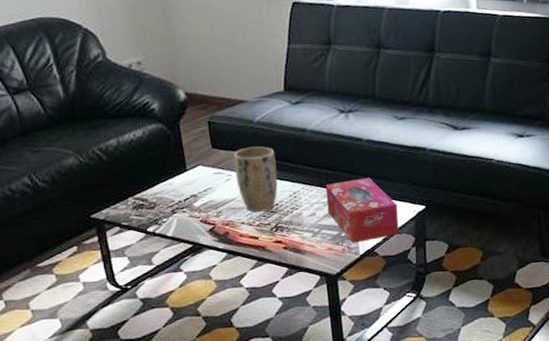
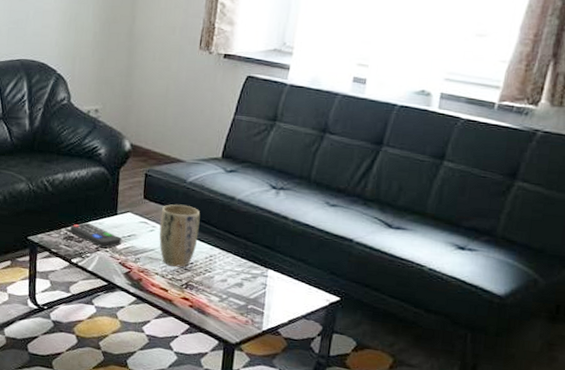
remote control: none [138,185,198,210] -> present [70,222,122,249]
tissue box: present [325,177,400,243] -> none [239,254,310,320]

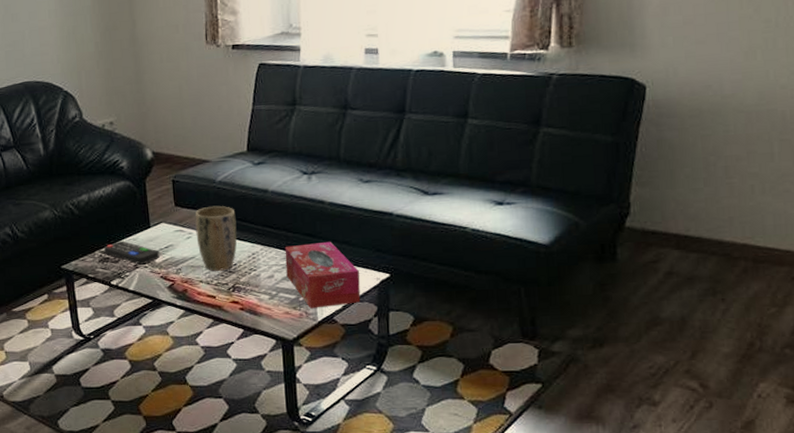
tissue box: none [239,254,310,320] -> present [284,241,361,309]

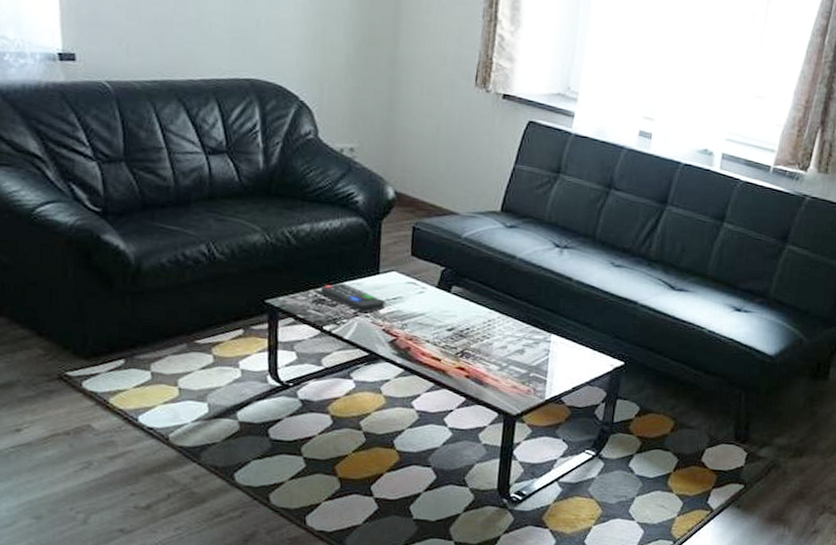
plant pot: present [195,205,237,271] -> none [430,262,477,334]
tissue box: present [284,241,361,309] -> none [520,318,595,387]

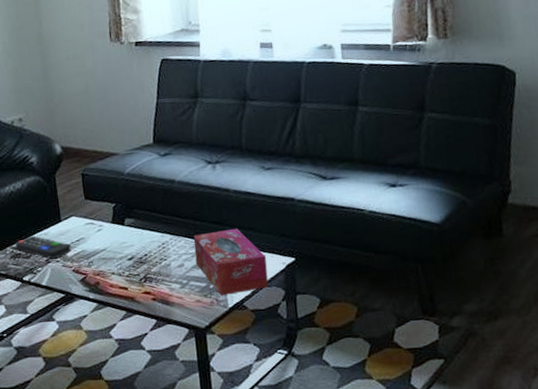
tissue box: none [520,318,595,387] -> present [193,228,269,296]

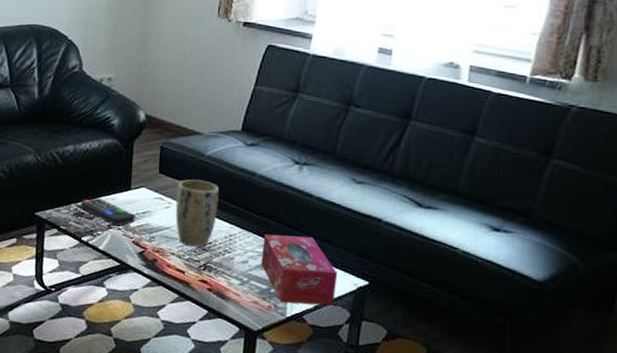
plant pot: none [104,197,147,263] -> present [175,179,219,247]

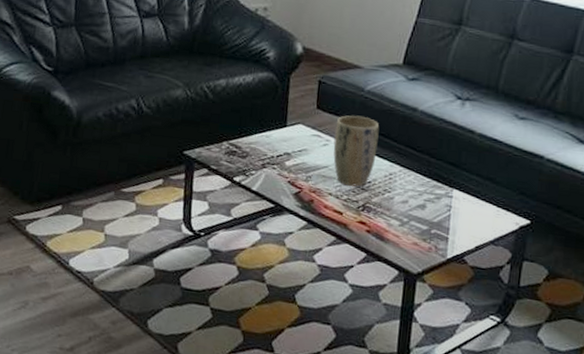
remote control: present [80,198,135,226] -> none [233,135,291,165]
tissue box: present [261,233,337,306] -> none [421,172,499,246]

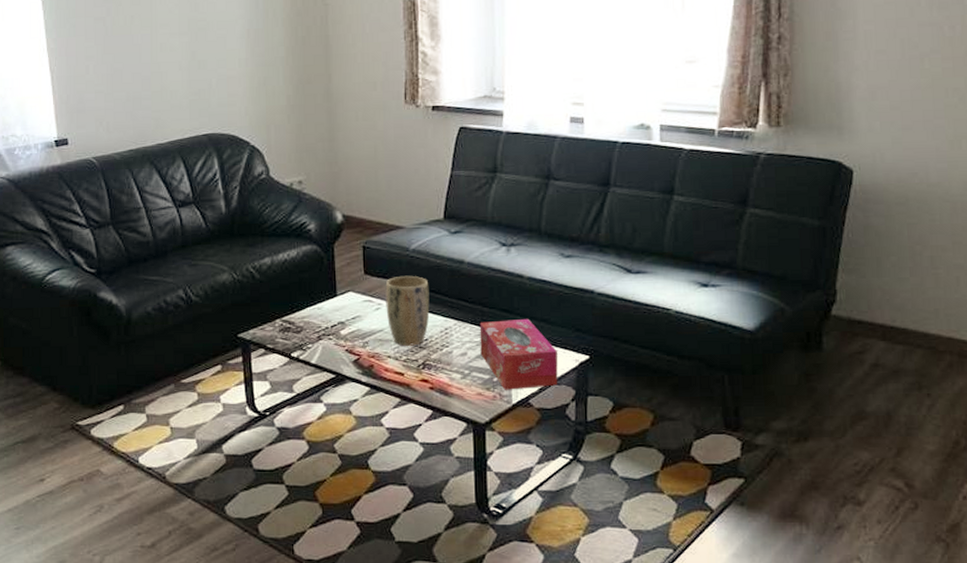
tissue box: none [421,172,499,246] -> present [479,318,558,390]

